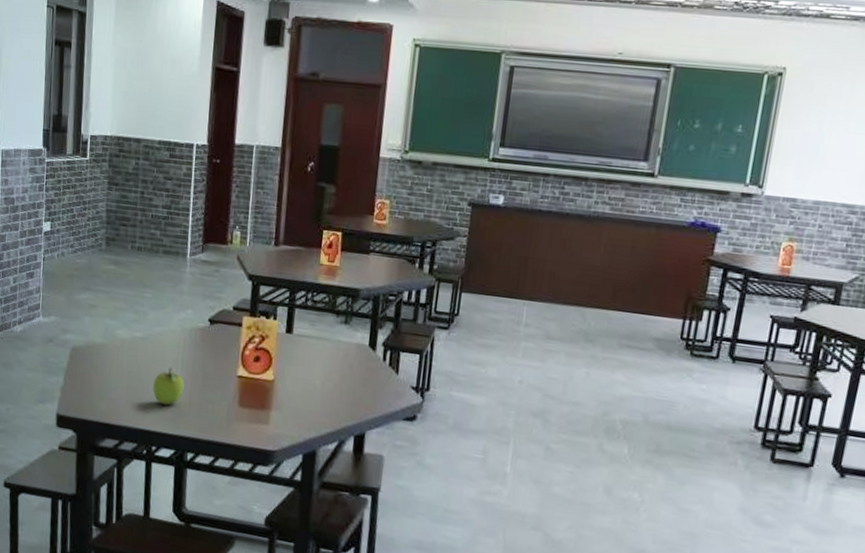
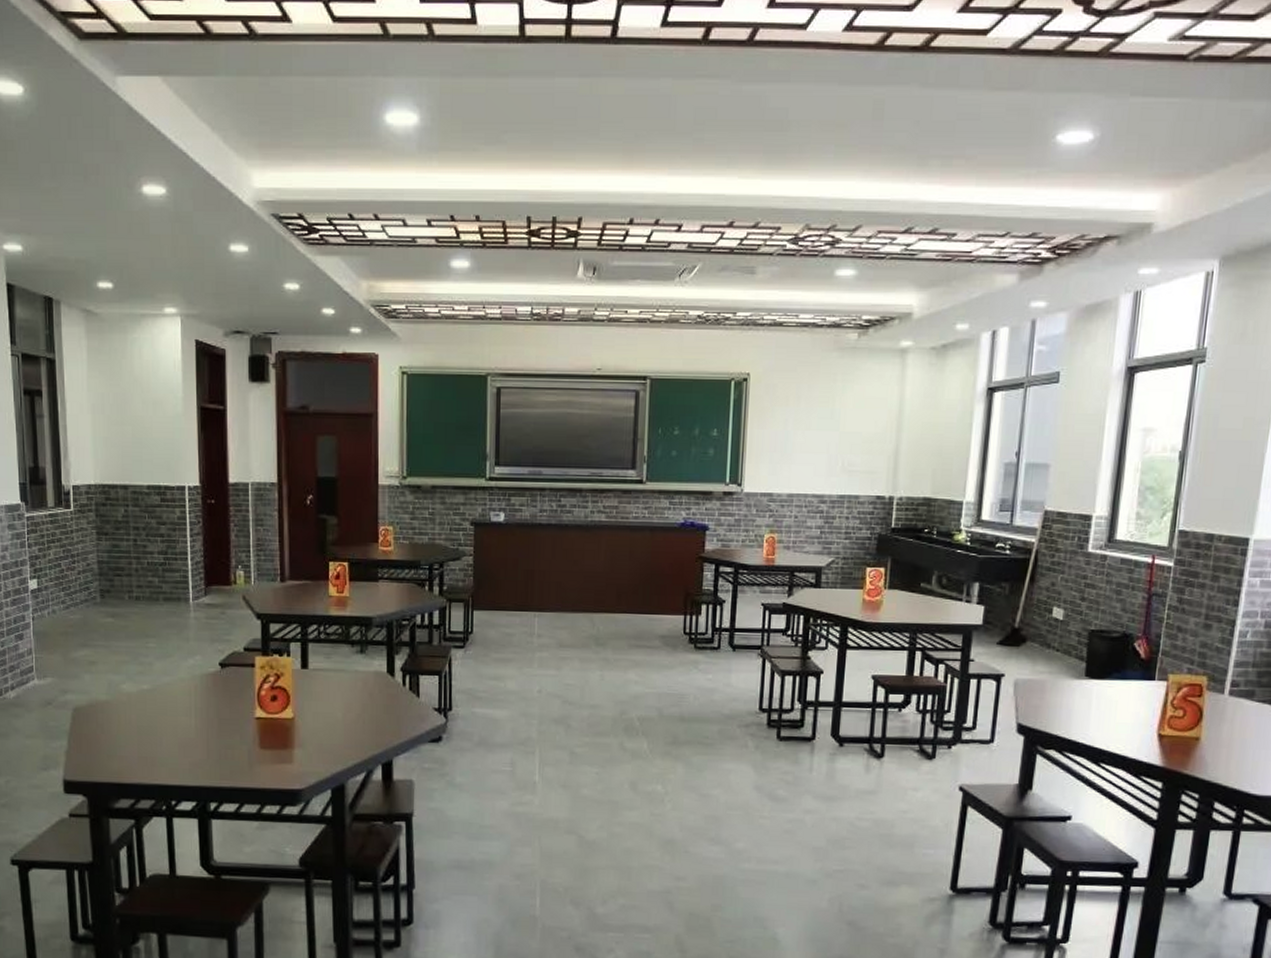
fruit: present [153,367,184,406] -> none [166,717,200,757]

